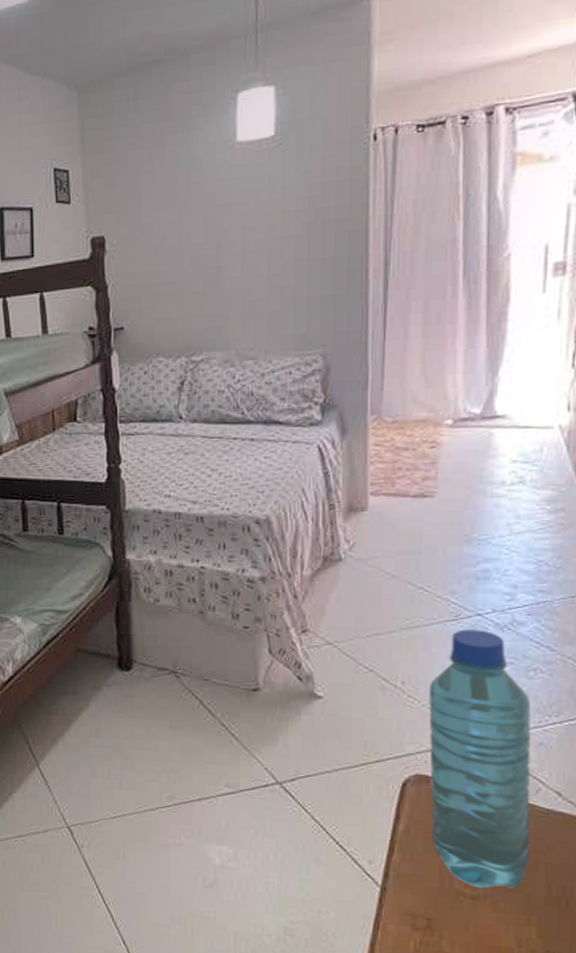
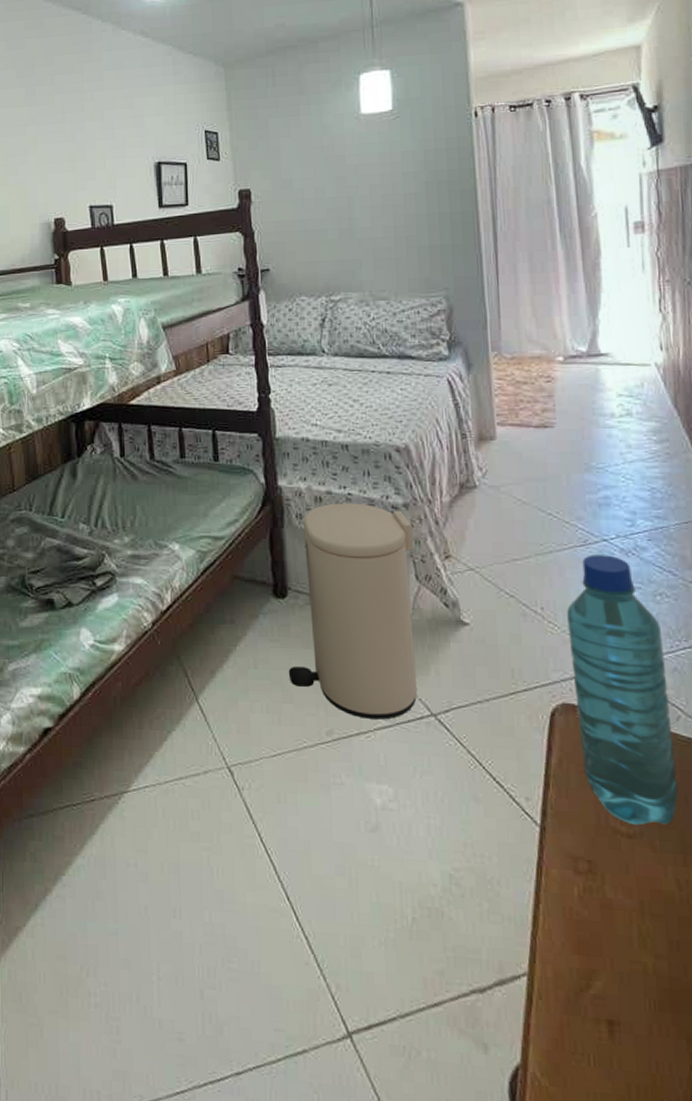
pedal bin: none [131,576,268,787] -> present [288,503,417,720]

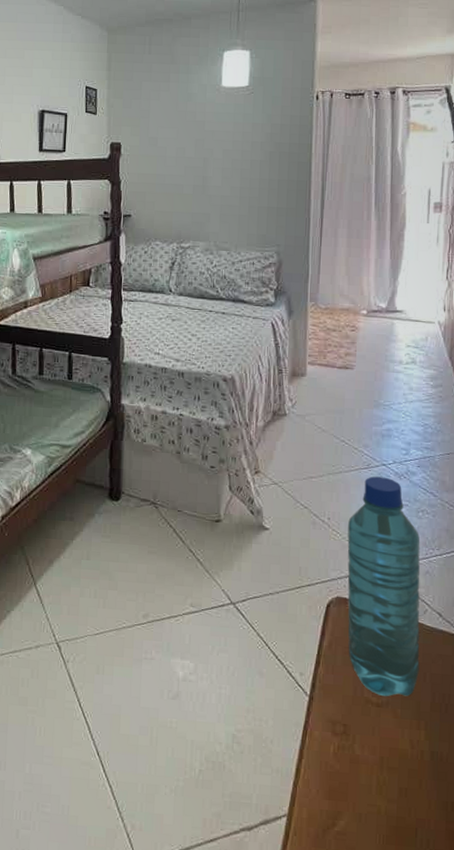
pedal bin: present [288,503,417,720] -> none [115,421,231,606]

